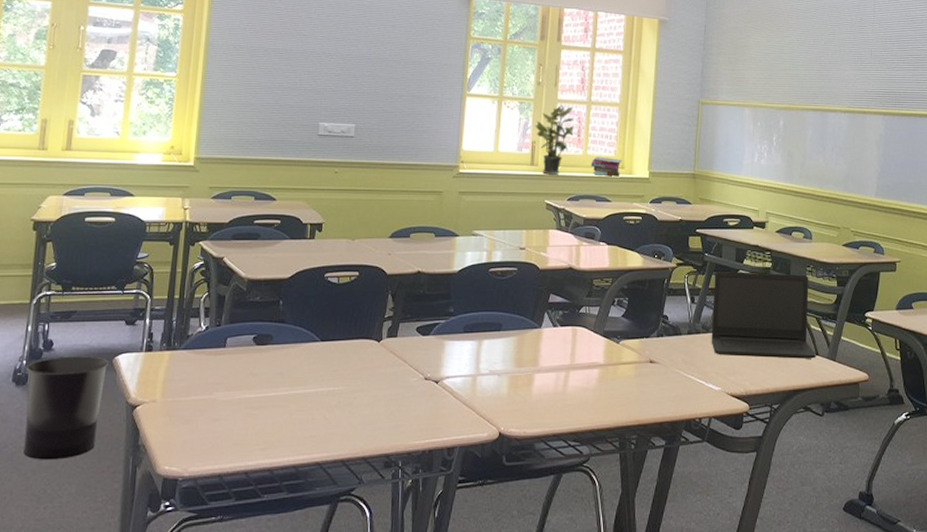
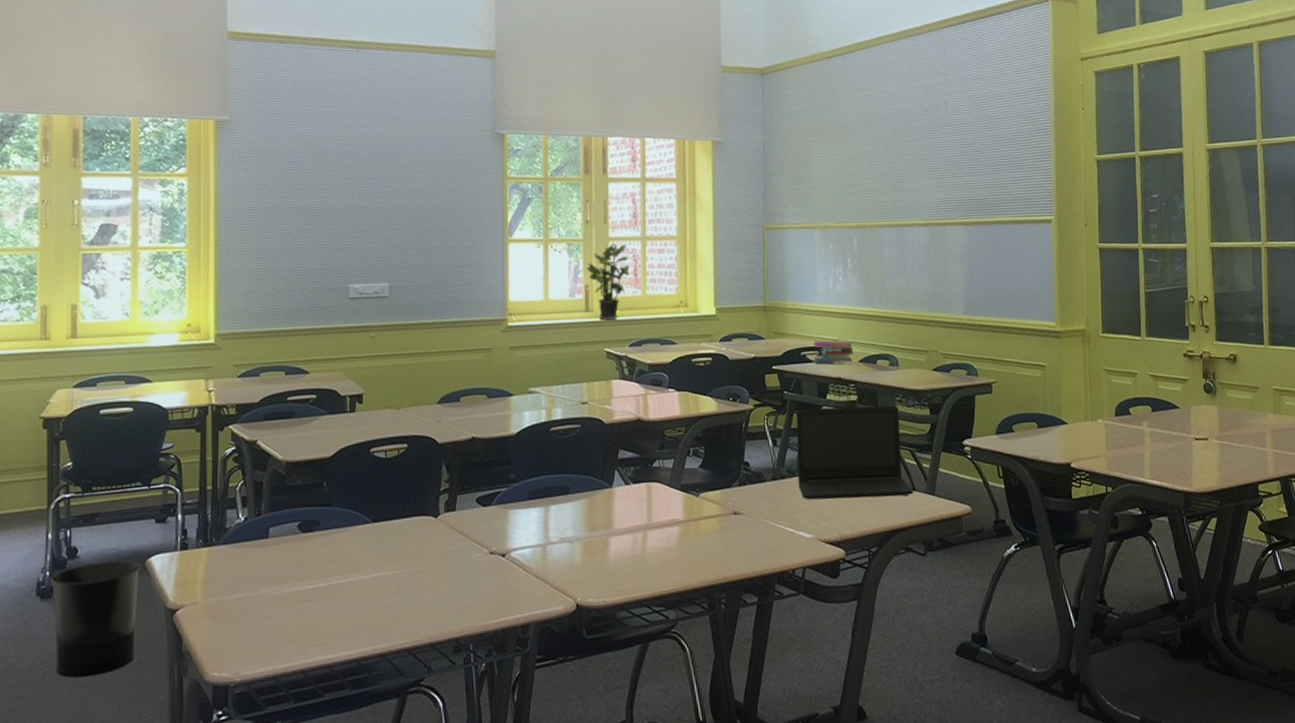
books: present [591,156,623,178] -> none [651,295,686,317]
books: none [730,209,772,235] -> present [808,339,854,366]

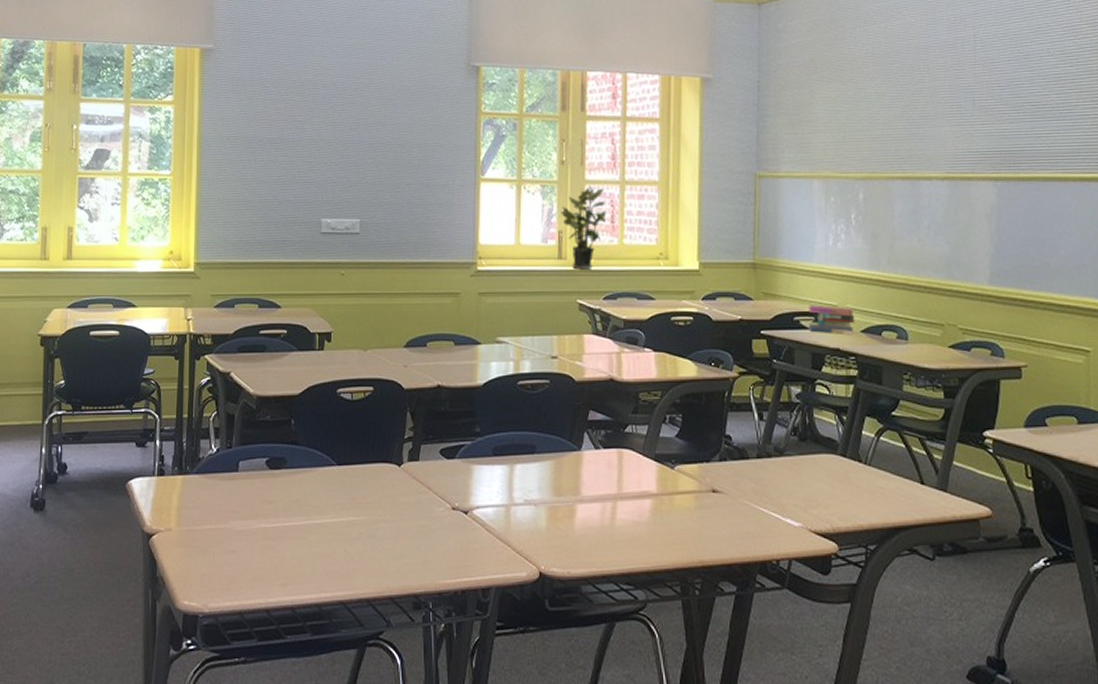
waste bin: present [50,560,141,679] -> none [43,481,122,591]
laptop: present [796,405,913,500] -> none [785,380,921,489]

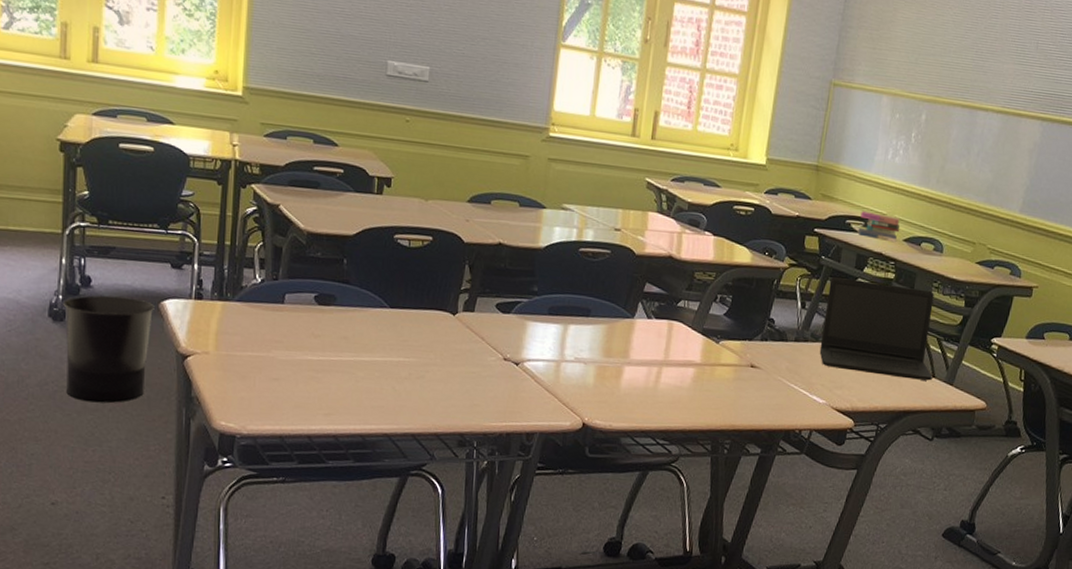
waste bin: none [43,481,122,591] -> present [63,295,155,404]
potted plant: present [561,185,607,270] -> none [639,68,685,151]
laptop: none [785,380,921,489] -> present [819,276,935,381]

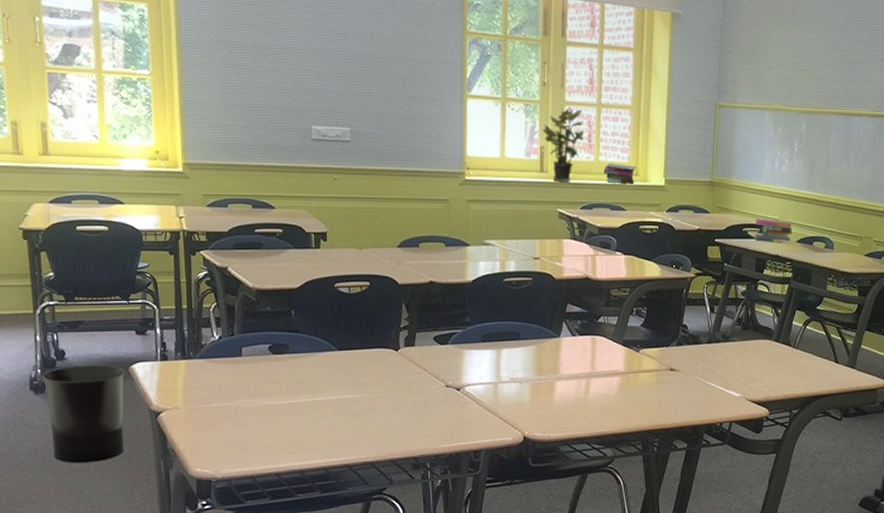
potted plant: none [639,68,685,151] -> present [542,106,584,182]
books: none [700,134,738,161] -> present [604,163,637,186]
laptop: present [819,276,935,381] -> none [731,280,835,367]

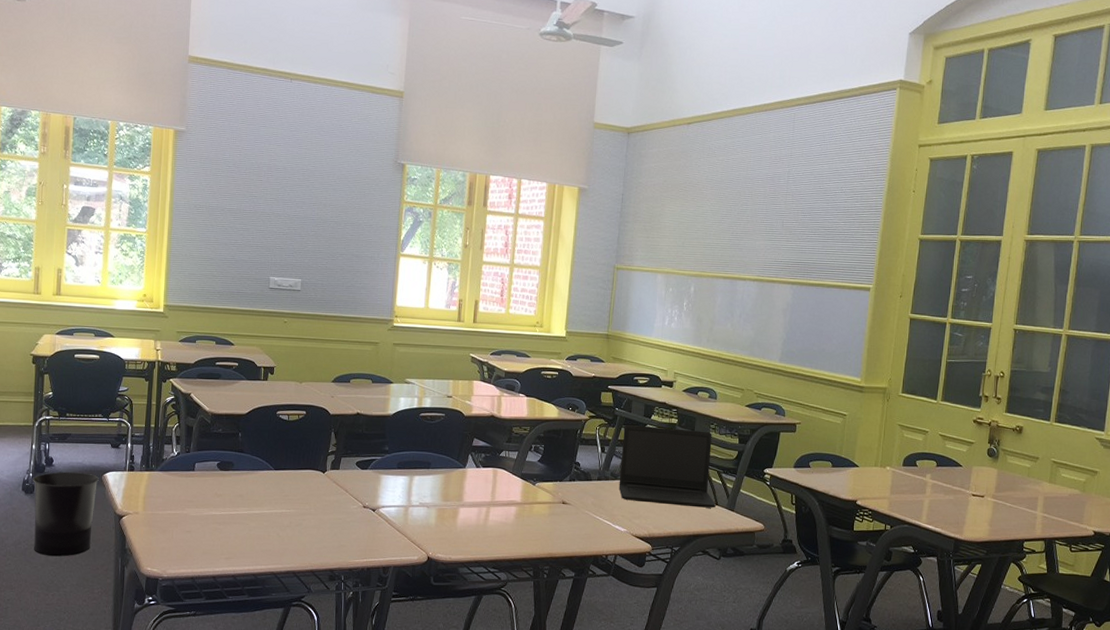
potted plant: present [542,106,584,182] -> none [462,266,498,331]
books: present [604,163,637,186] -> none [512,315,542,336]
laptop: none [731,280,835,367] -> present [619,424,716,508]
books: present [750,218,793,245] -> none [640,368,680,394]

